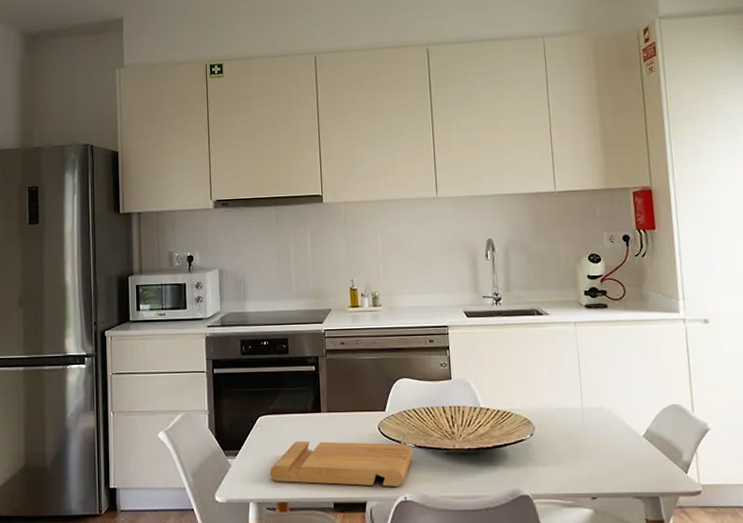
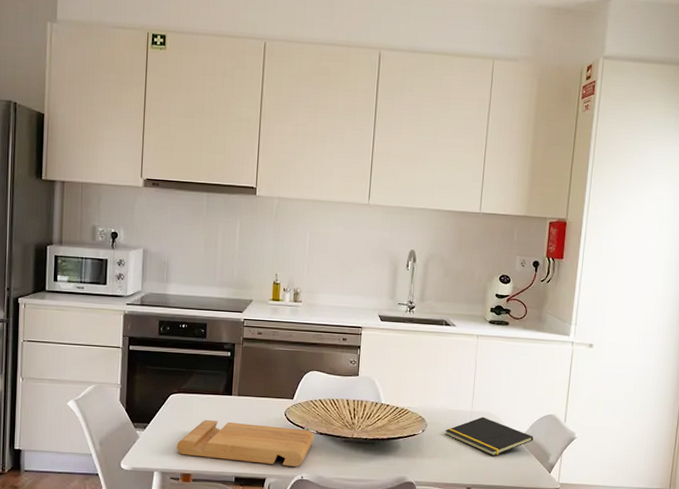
notepad: none [555,413,660,458] -> present [444,416,534,456]

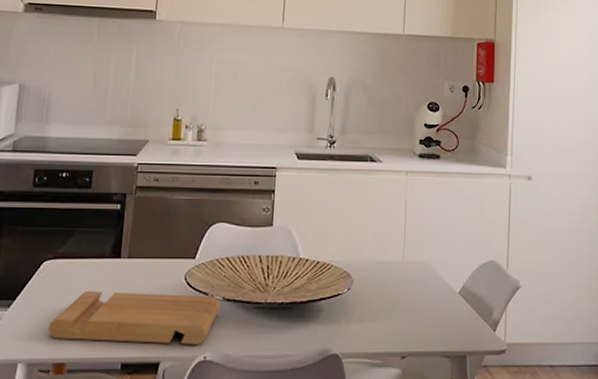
notepad: present [444,416,534,456] -> none [373,267,474,315]

